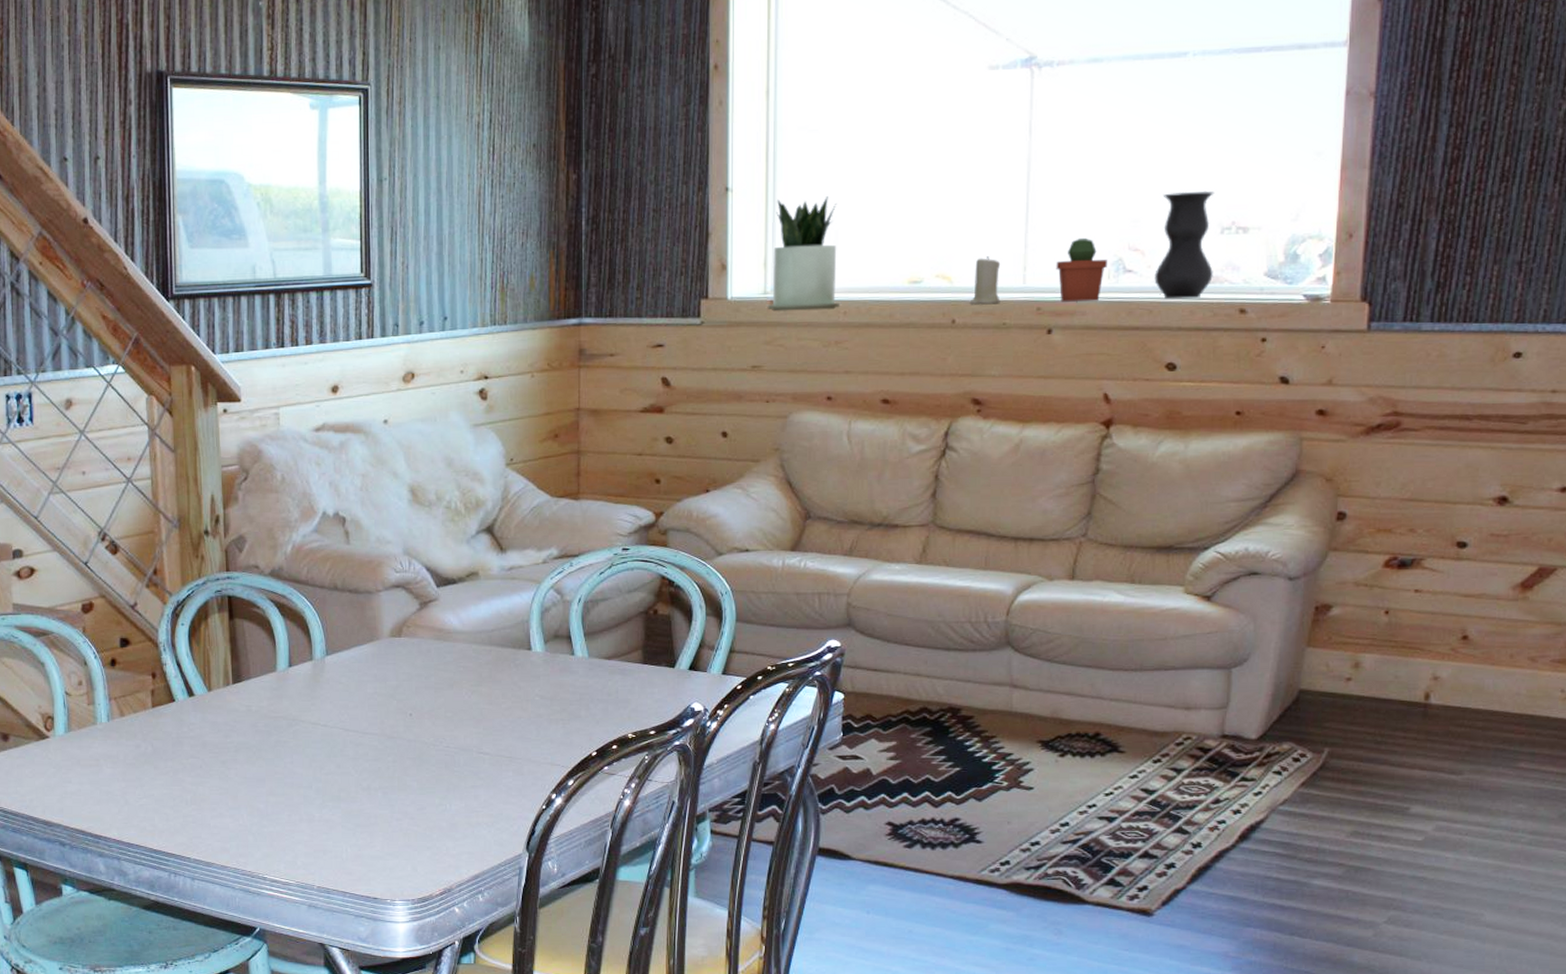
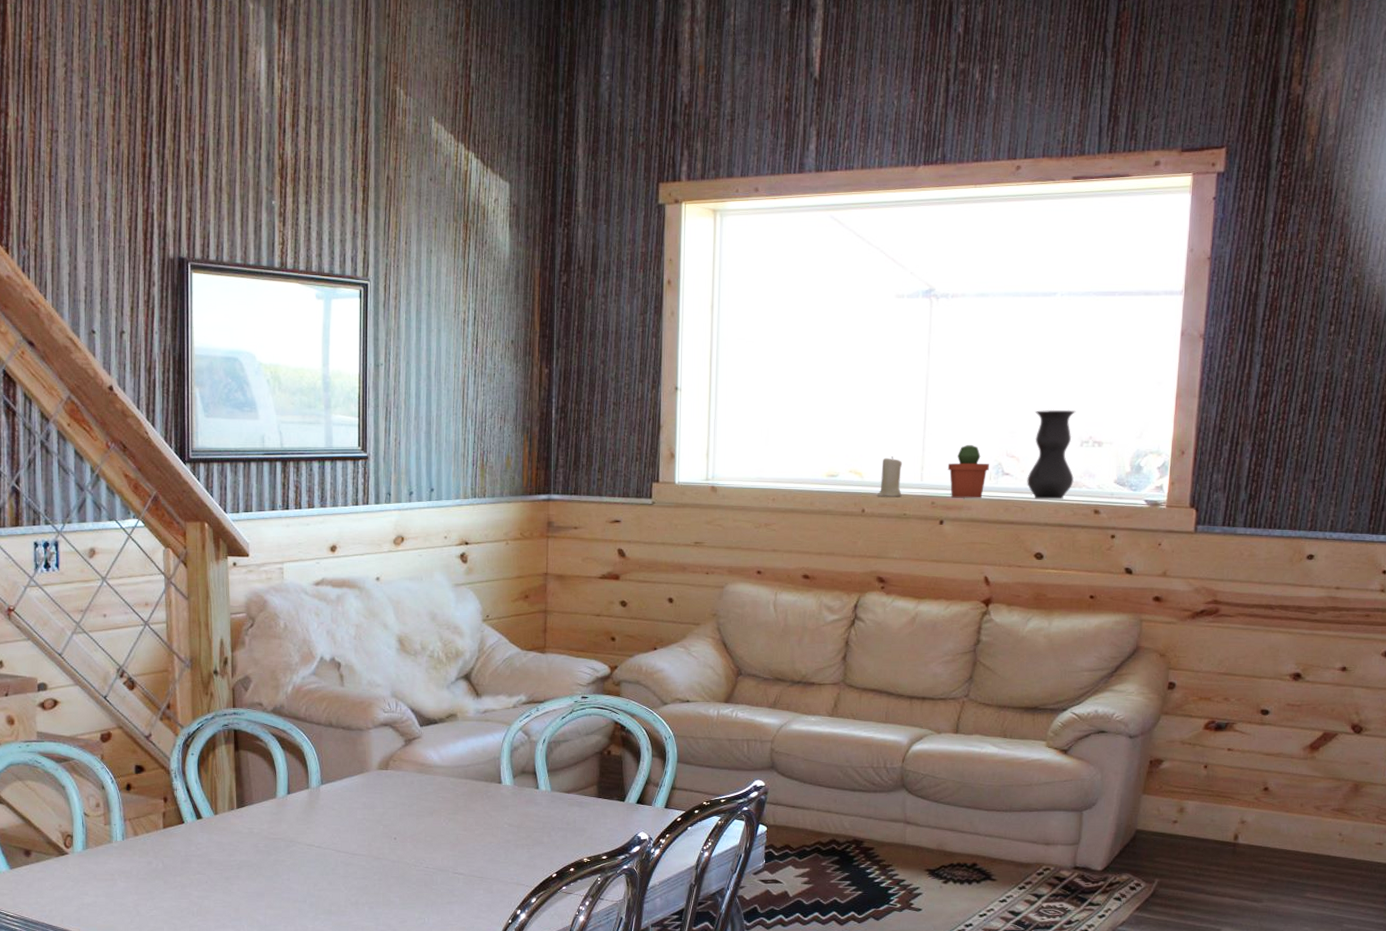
planter: present [766,196,842,312] -> none [707,399,771,496]

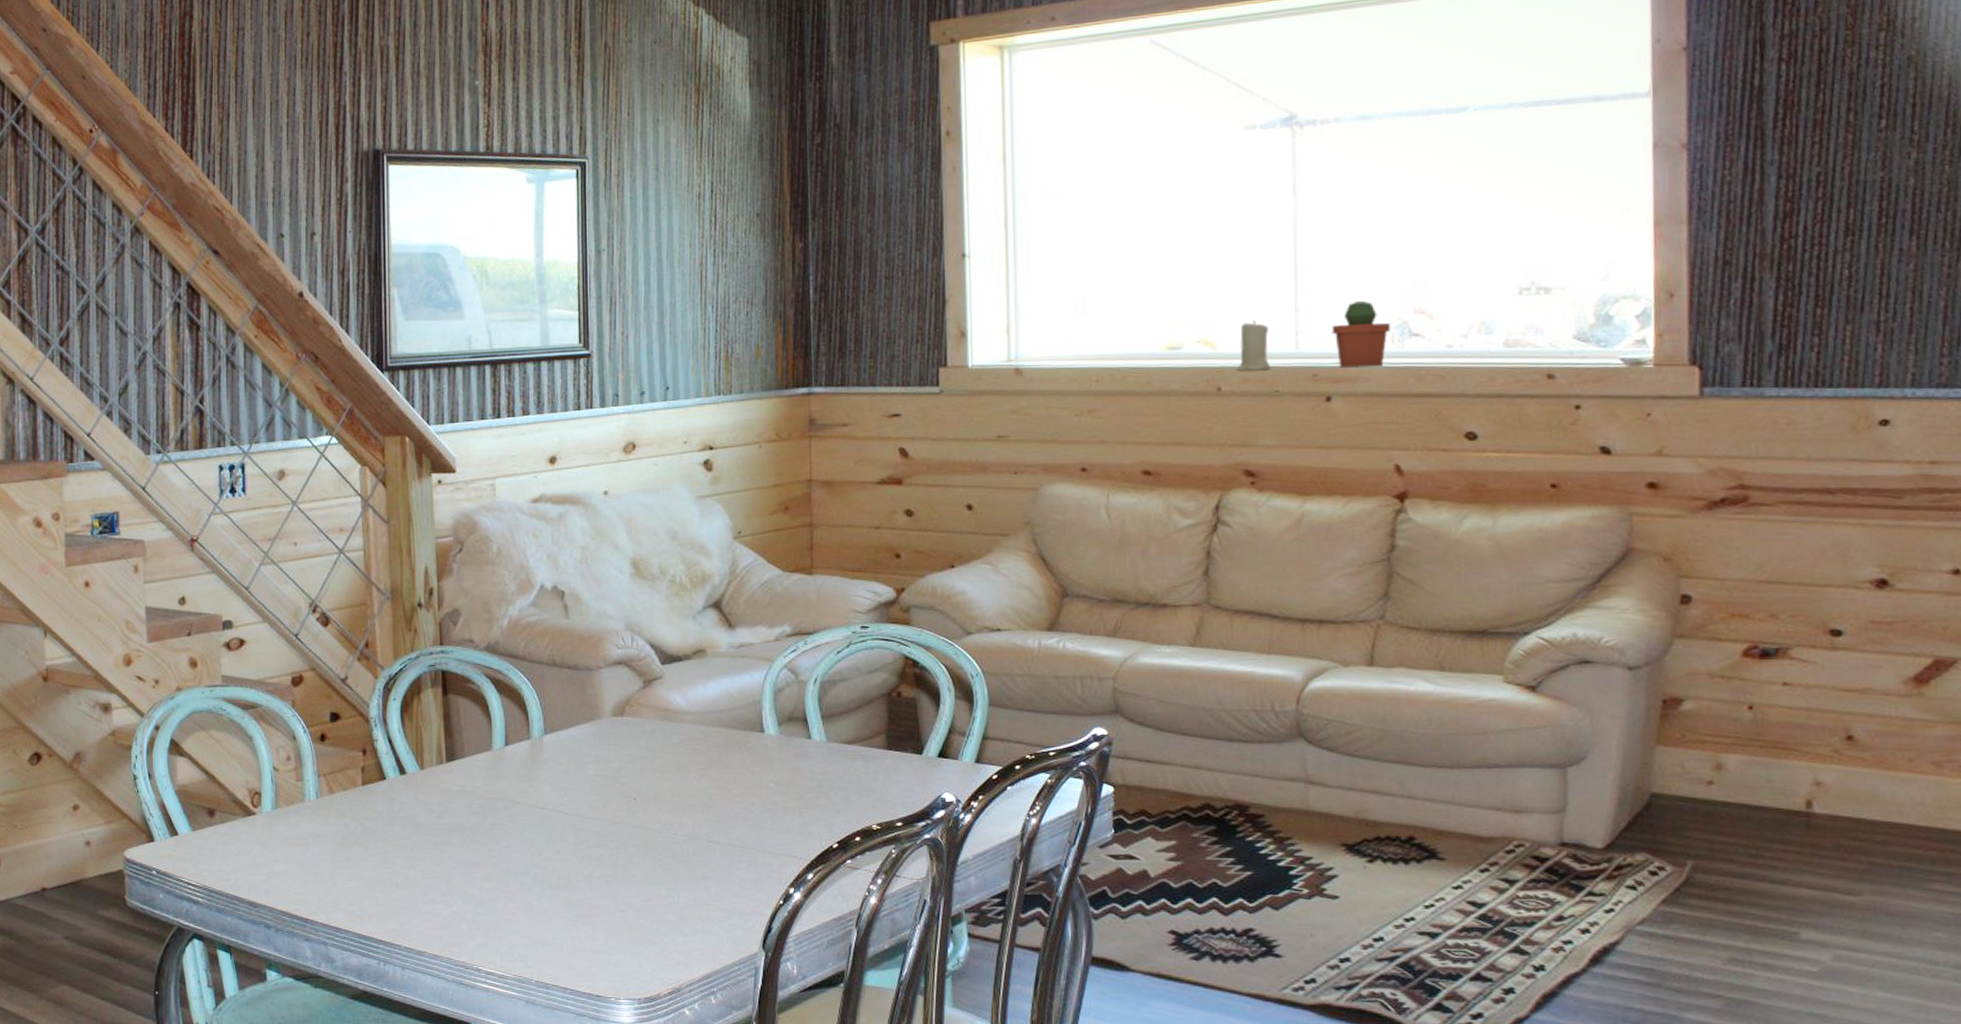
vase: present [1027,409,1076,499] -> none [1445,249,1513,364]

